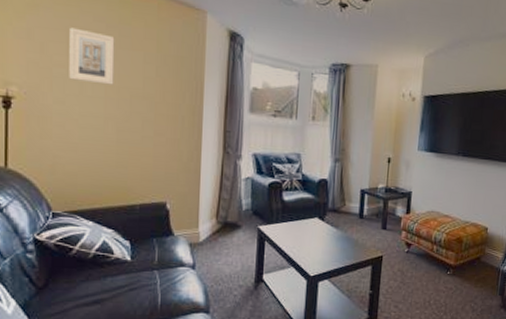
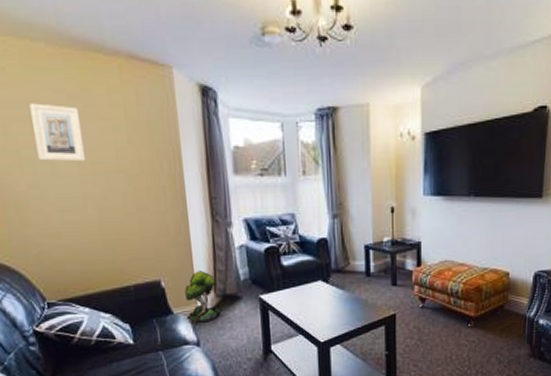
decorative plant: none [186,197,221,247] -> present [185,271,222,323]

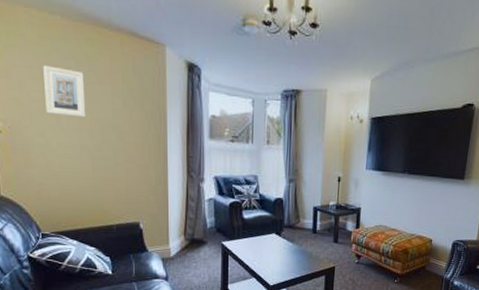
decorative plant: present [185,271,222,323] -> none [159,217,189,261]

